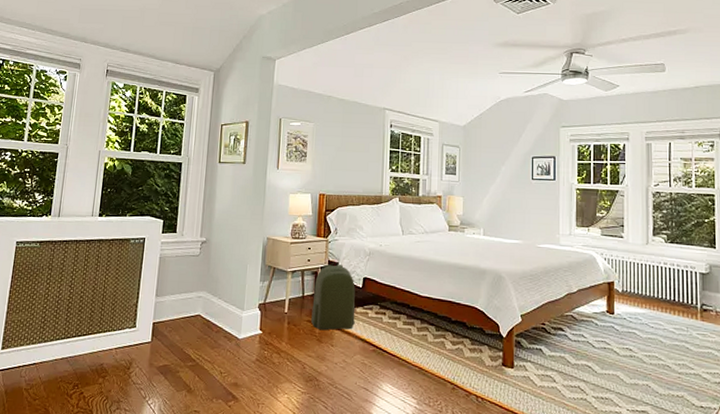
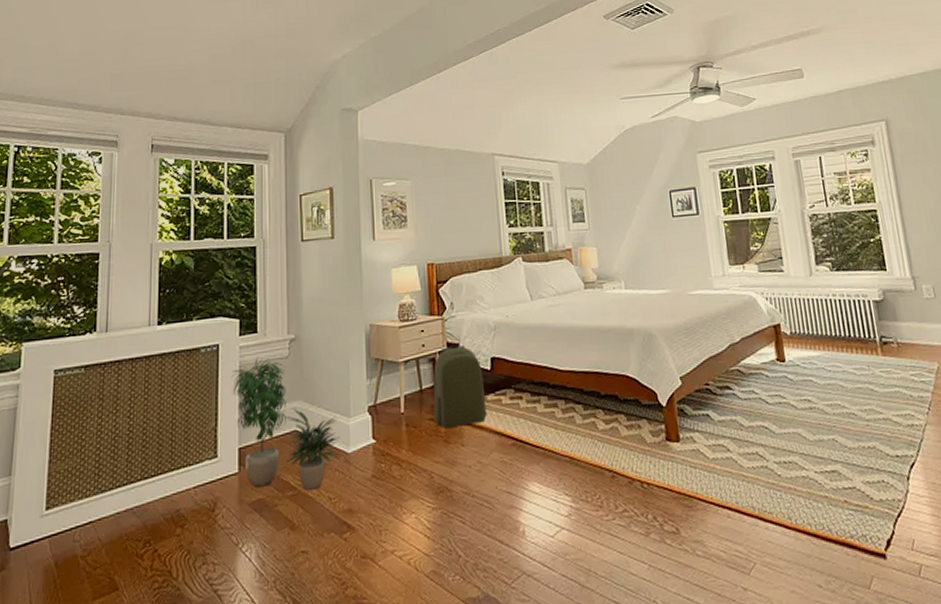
potted plant: none [152,252,235,364] -> present [232,356,341,490]

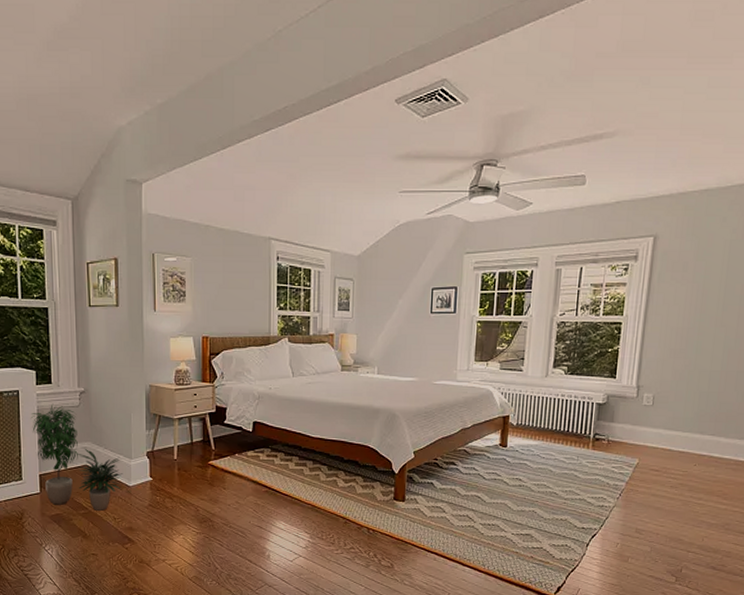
backpack: present [433,343,487,429] -> none [202,407,246,475]

